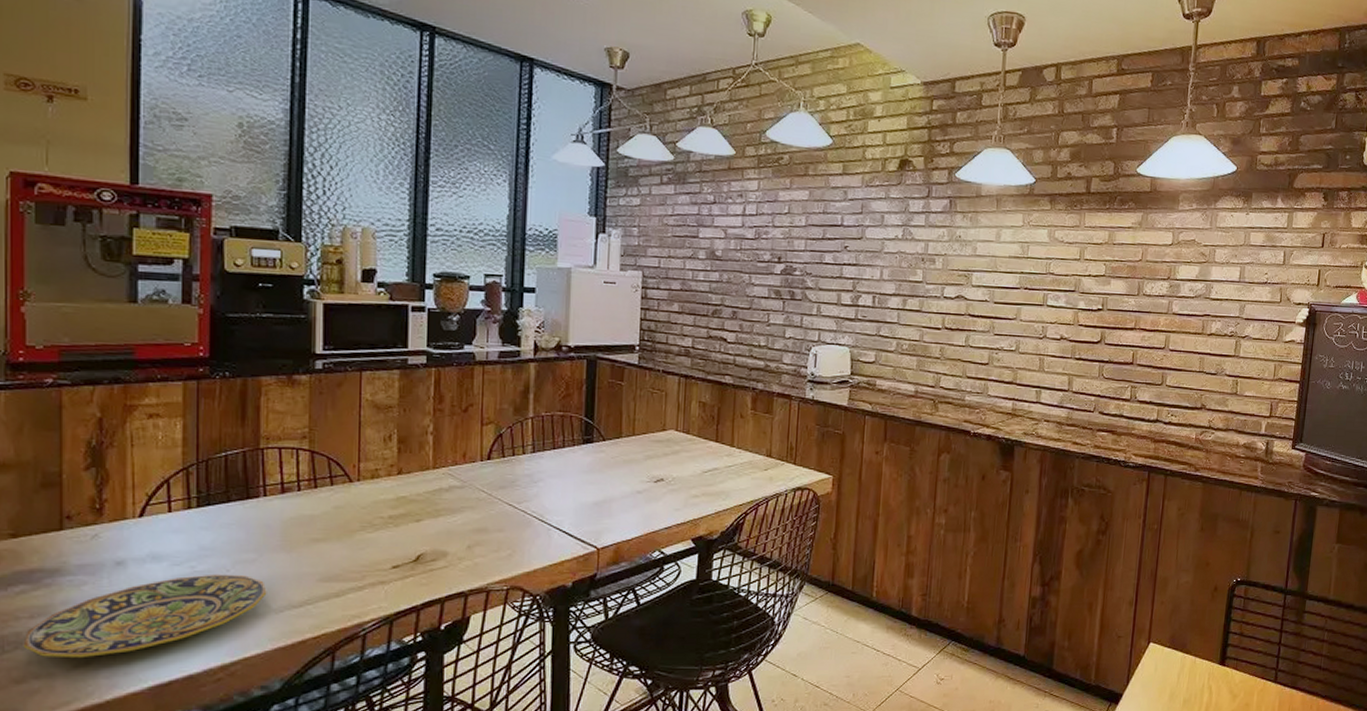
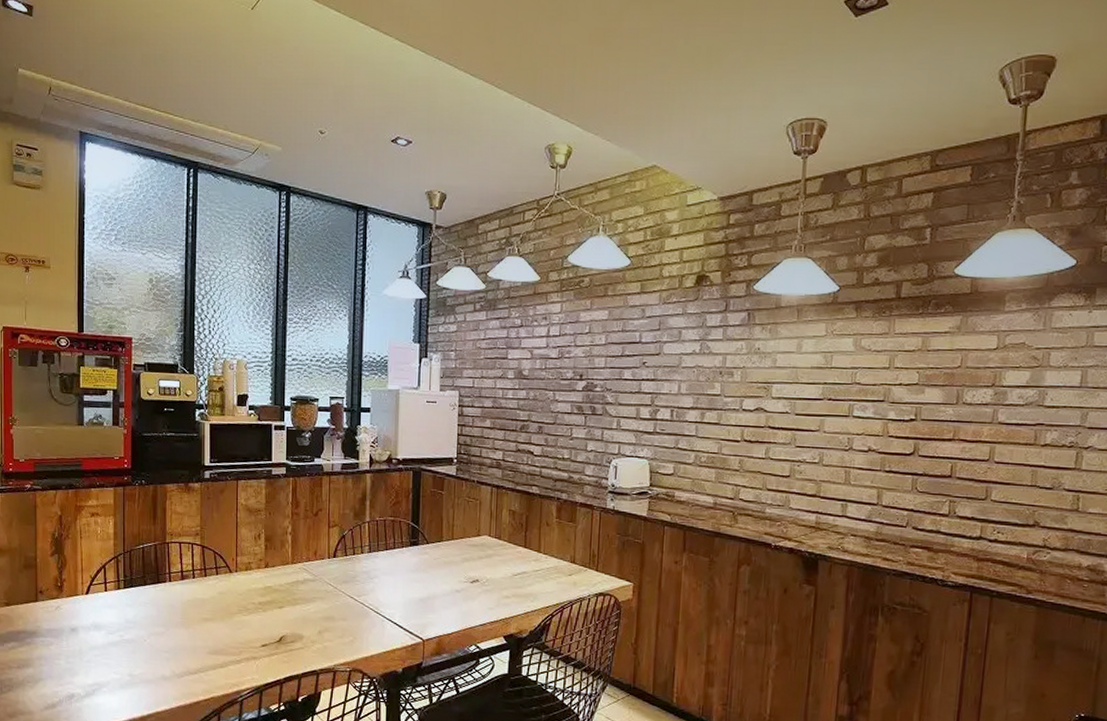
plate: present [23,574,267,659] -> none [14,642,172,702]

